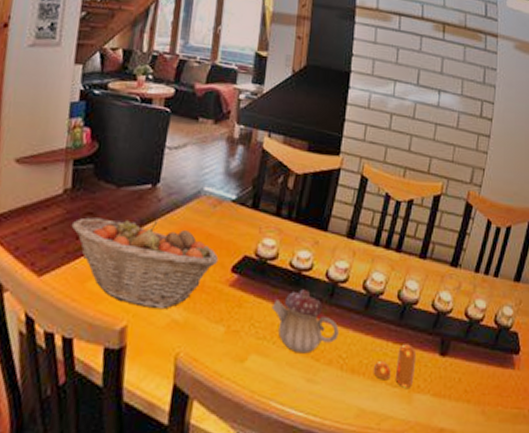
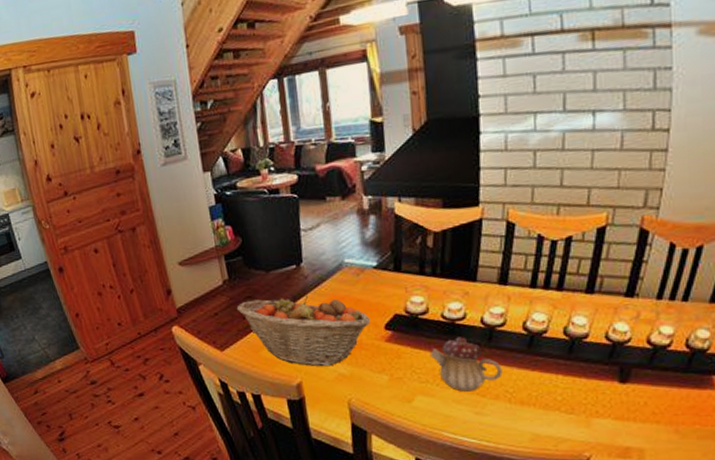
pepper shaker: present [373,344,417,388] -> none [544,375,592,414]

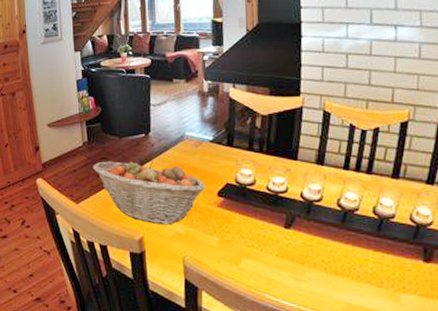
teapot: present [429,337,503,392] -> none [255,208,319,259]

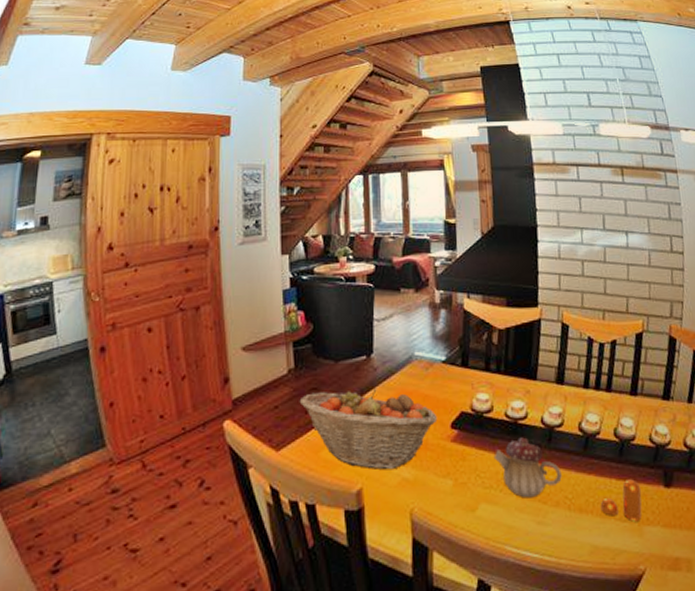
teapot: none [255,208,319,259] -> present [493,437,562,498]
pepper shaker: none [356,252,399,289] -> present [600,479,642,522]

